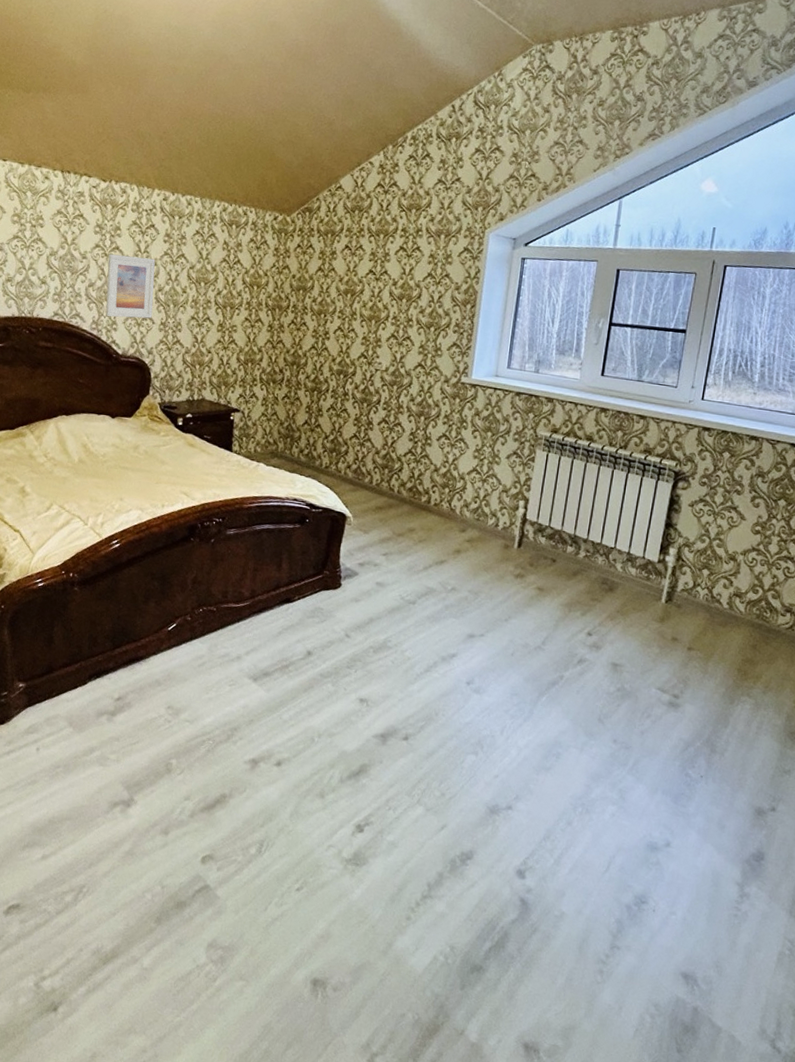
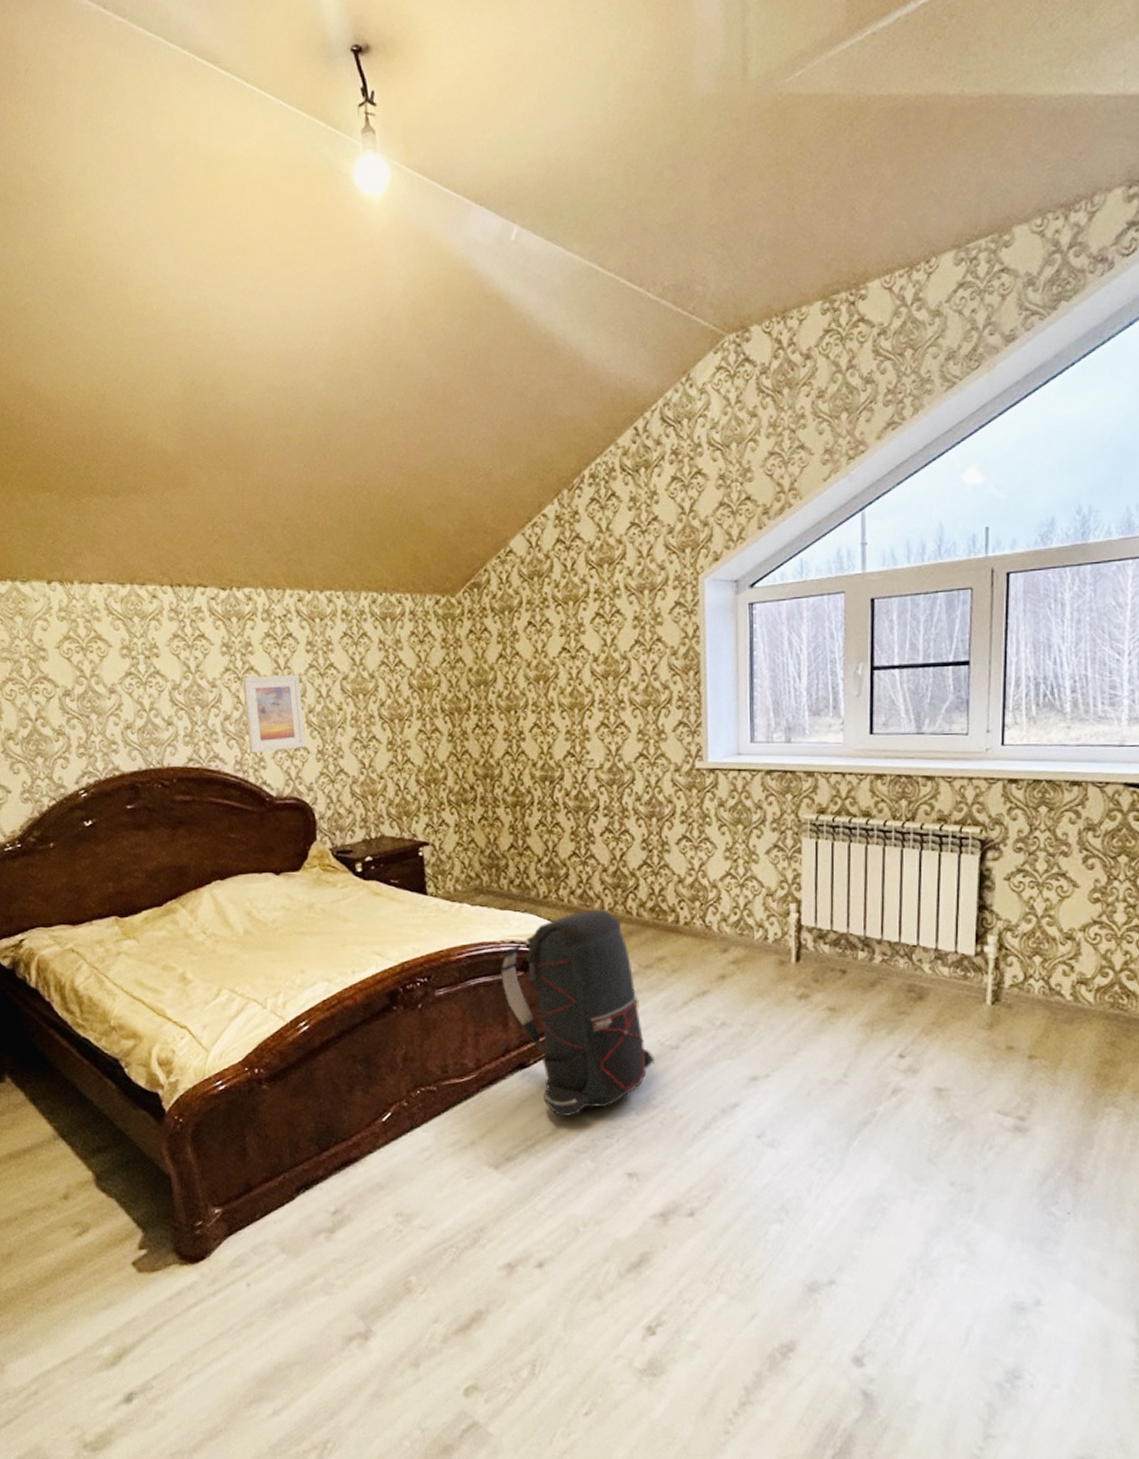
backpack: none [281,482,395,647] -> present [500,910,655,1116]

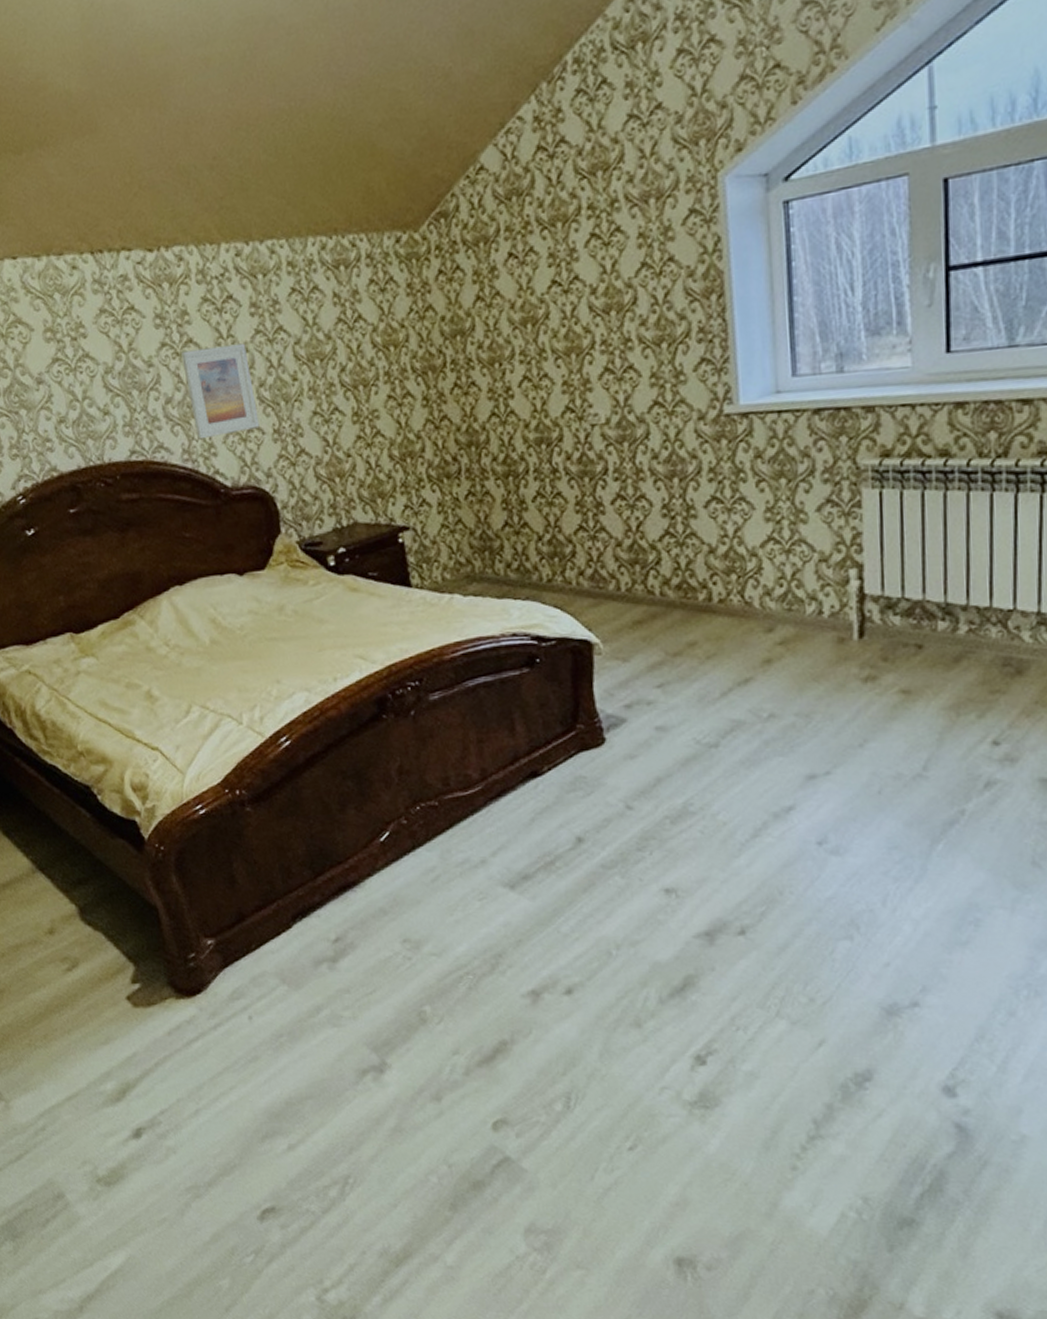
backpack: present [500,910,655,1116] -> none [501,591,690,828]

